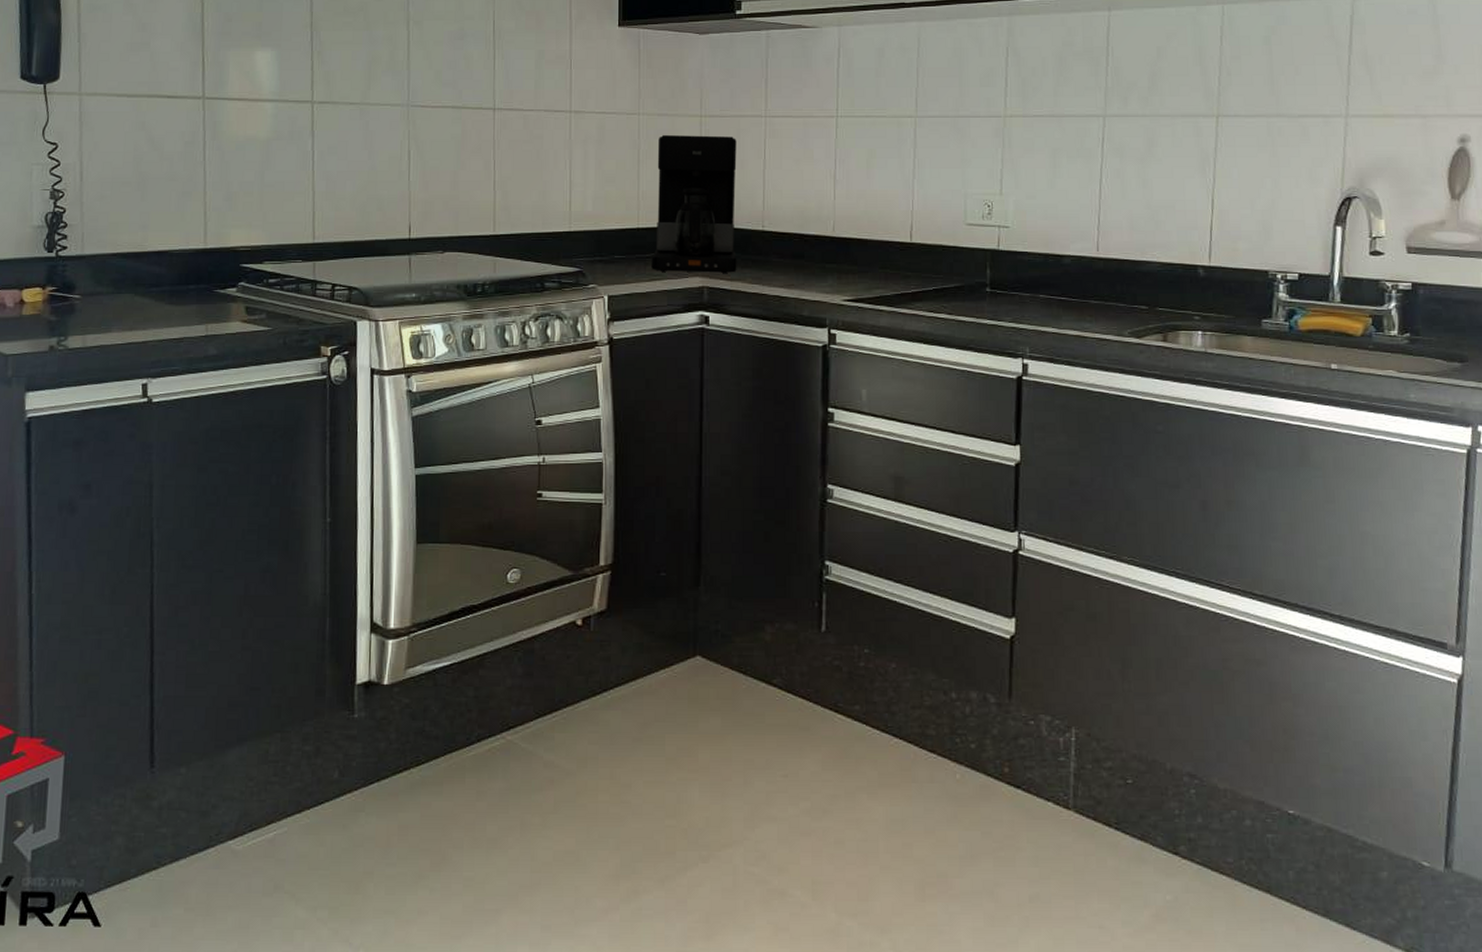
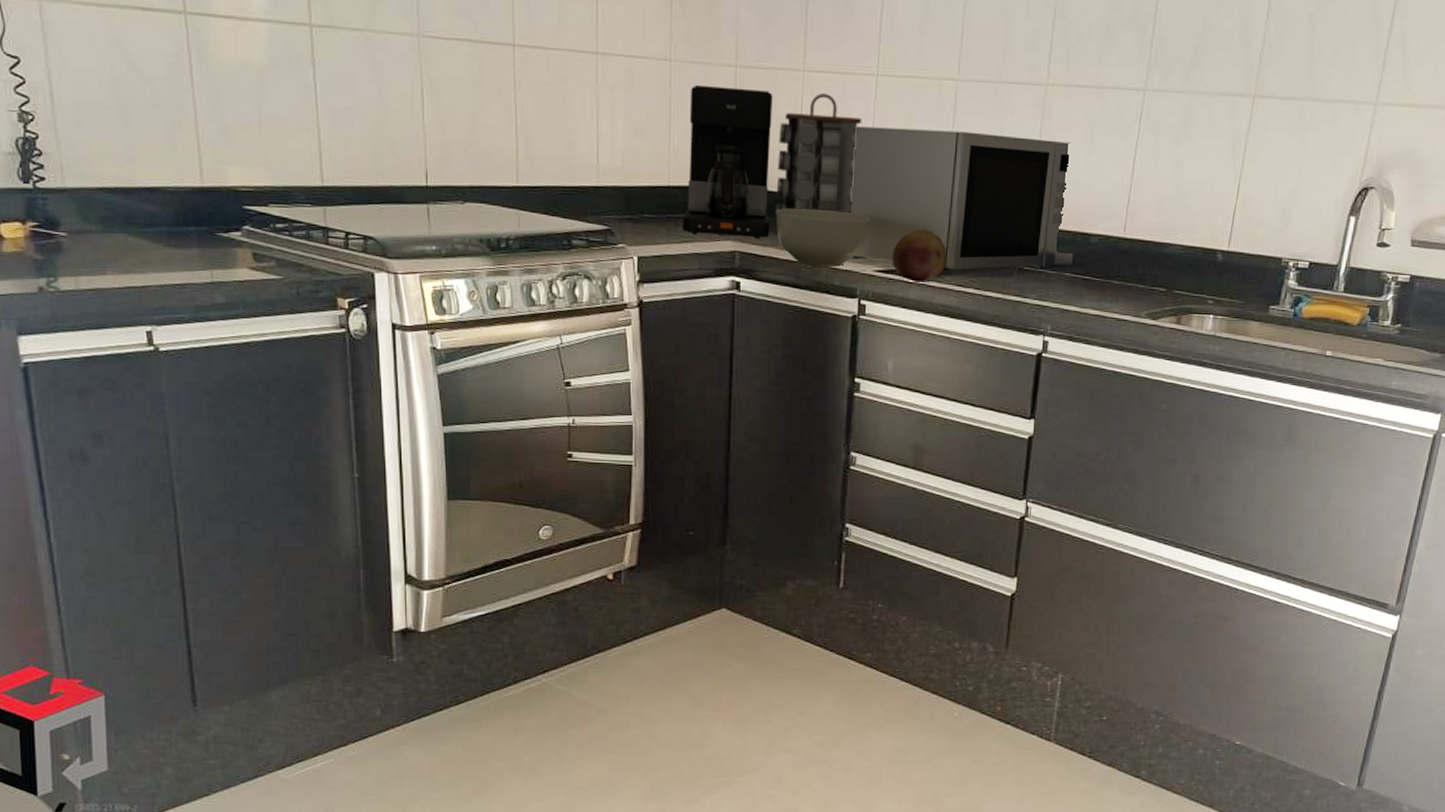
spice rack: none [742,136,824,260] -> present [775,93,862,225]
bowl: none [742,243,836,299] -> present [775,207,870,268]
microwave: none [816,164,1047,298] -> present [850,126,1074,271]
fruit: none [860,258,917,310] -> present [892,229,947,282]

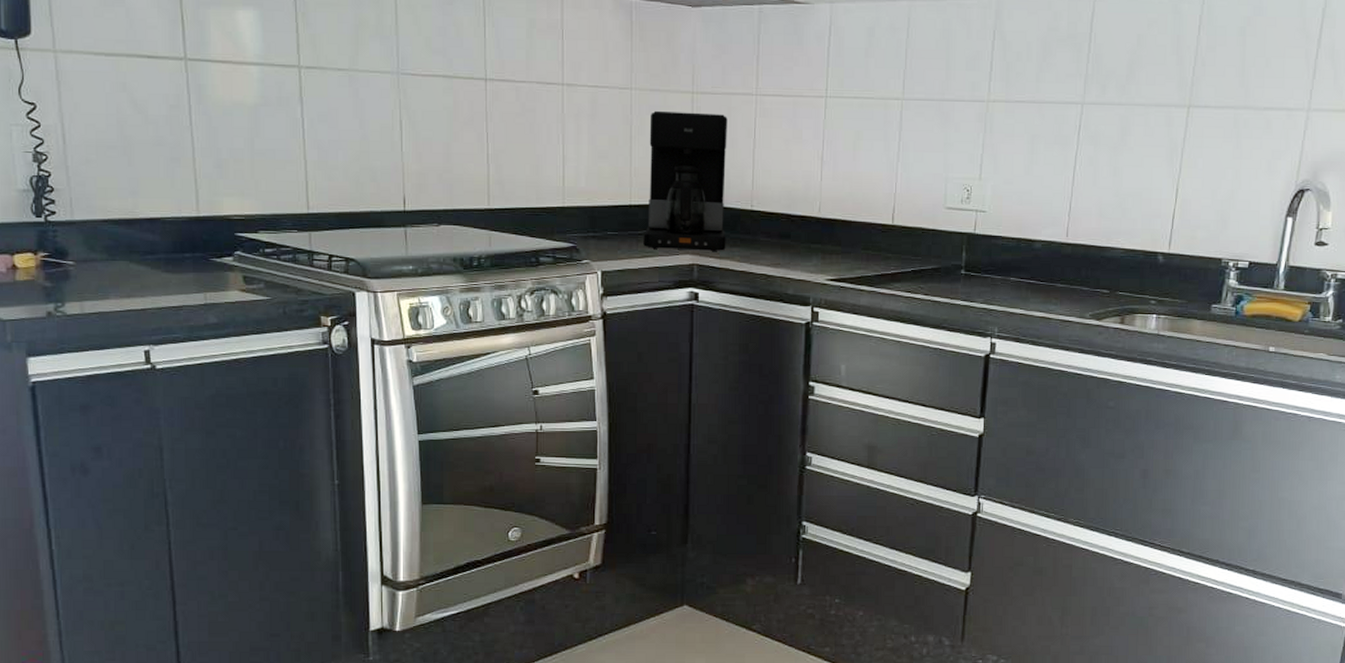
spice rack: present [775,93,862,225] -> none [731,115,813,238]
bowl: present [775,207,870,268] -> none [731,222,821,278]
microwave: present [850,126,1074,271] -> none [802,145,1019,278]
fruit: present [892,229,947,282] -> none [843,240,896,290]

